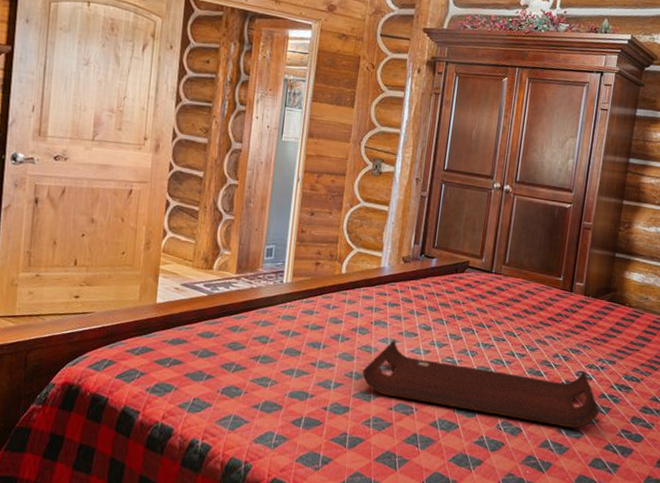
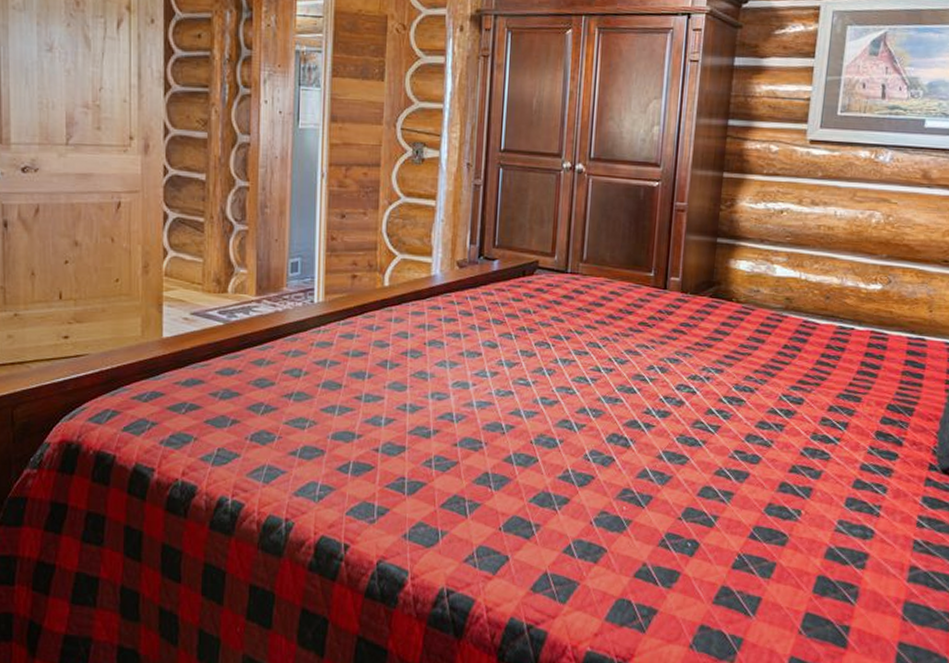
serving tray: present [362,340,600,428] -> none [417,362,707,453]

